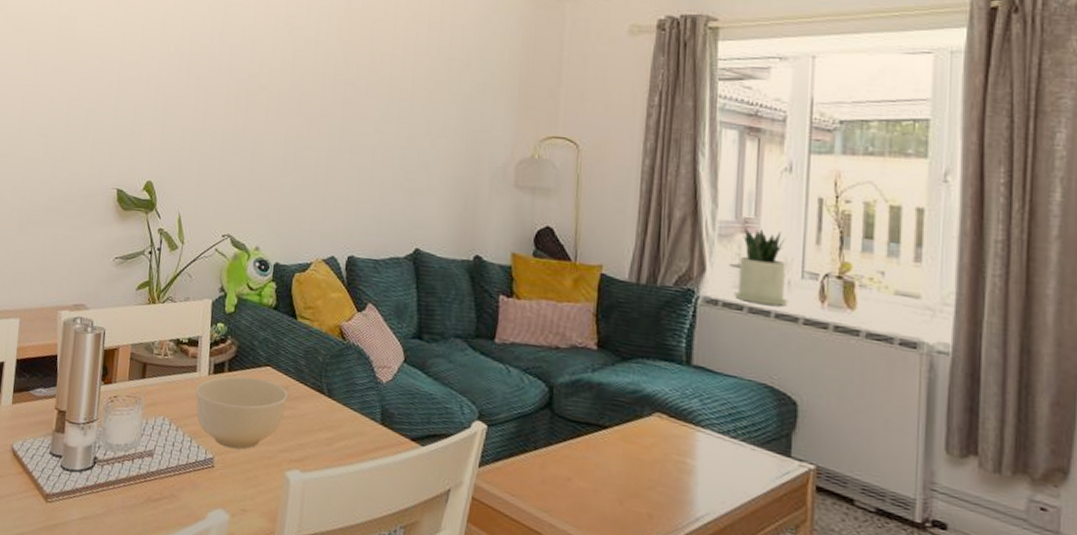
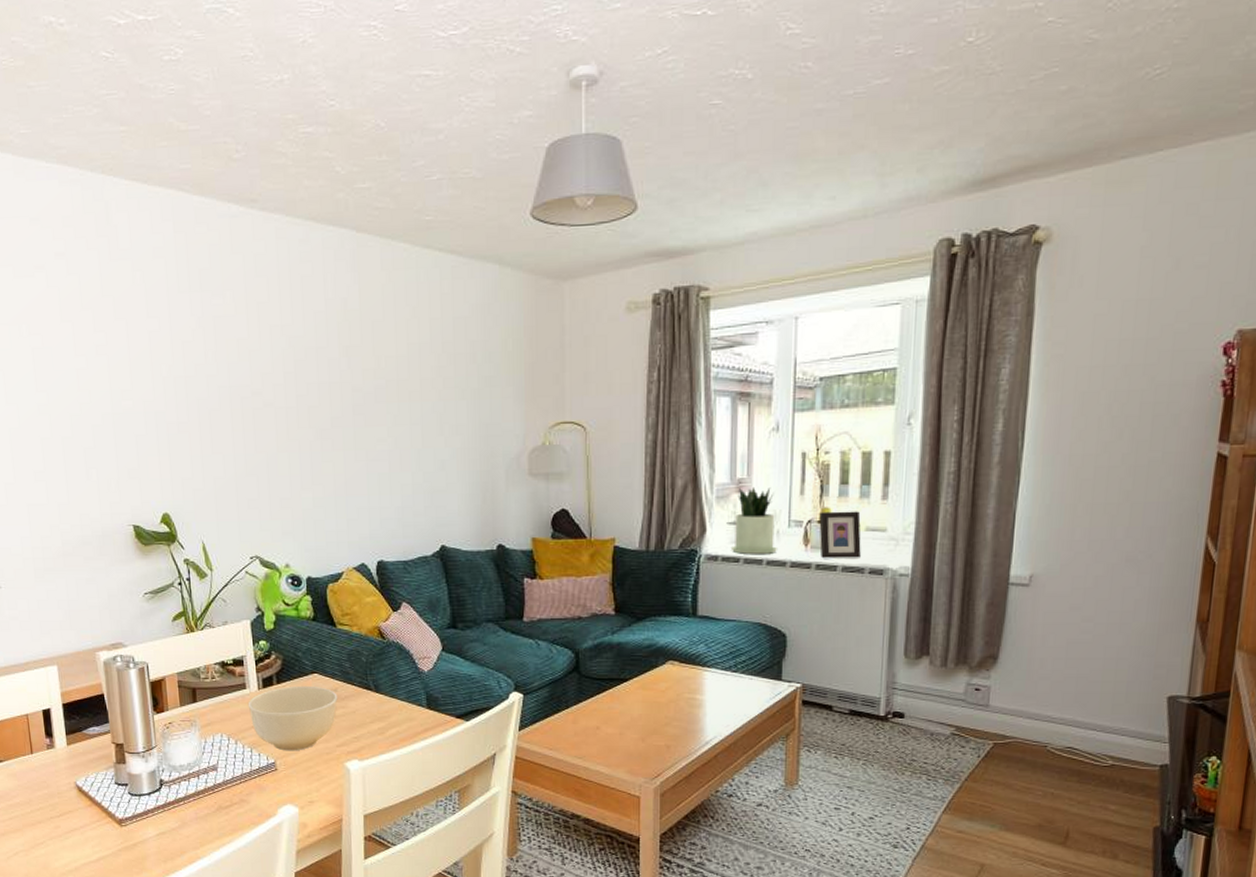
picture frame: none [838,266,890,325] -> present [819,511,861,559]

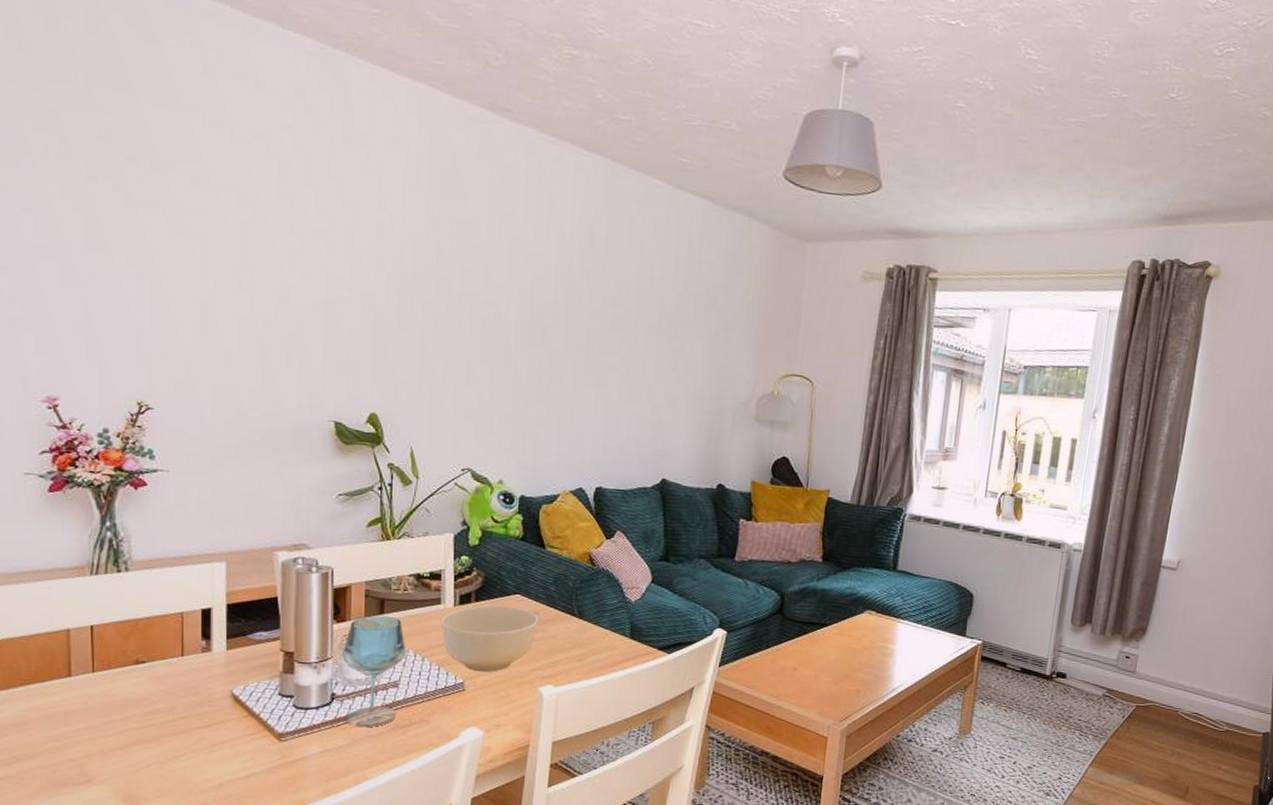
wine glass: none [164,705,221,810] -> present [342,616,406,728]
planter: present [730,486,778,555] -> none [932,456,976,520]
picture frame: present [819,511,861,559] -> none [1010,486,1047,531]

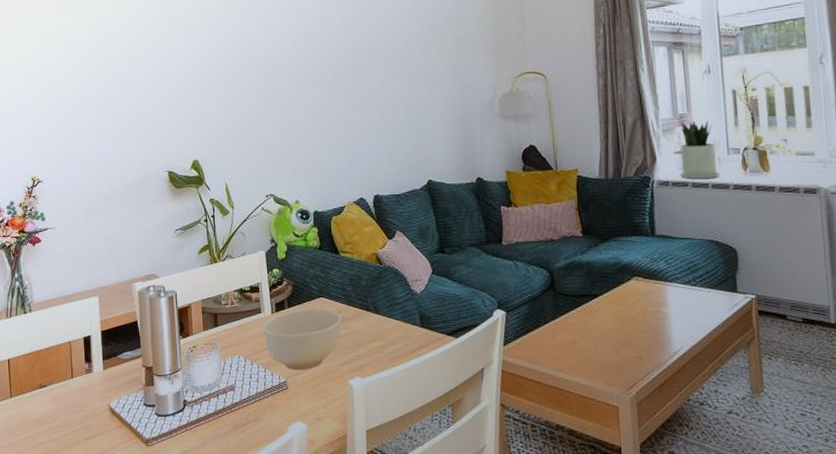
wine glass: present [342,616,406,728] -> none [189,329,238,429]
planter: none [932,456,976,520] -> present [679,120,721,180]

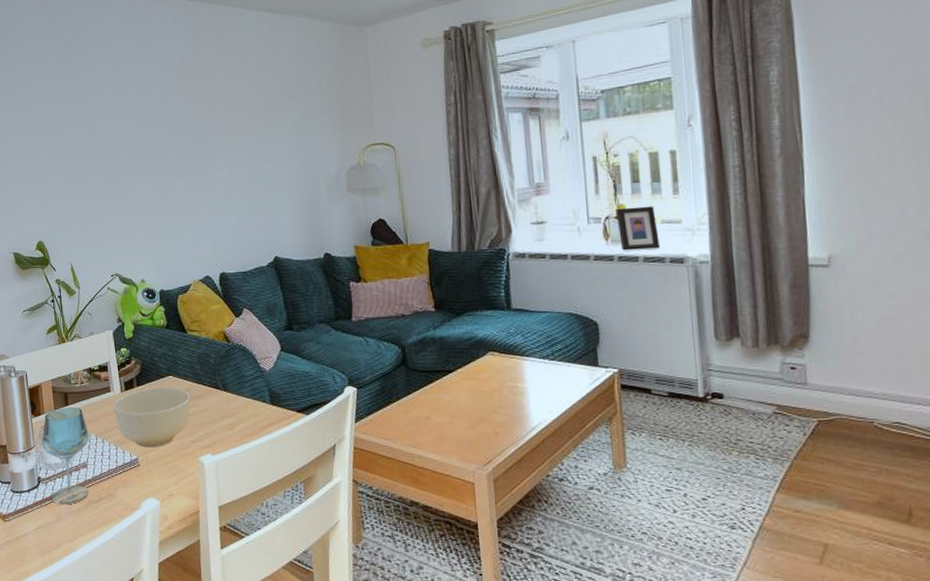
wine glass: none [189,329,238,429] -> present [41,407,90,505]
planter: present [679,120,721,180] -> none [536,189,581,251]
picture frame: none [753,138,795,181] -> present [615,206,660,251]

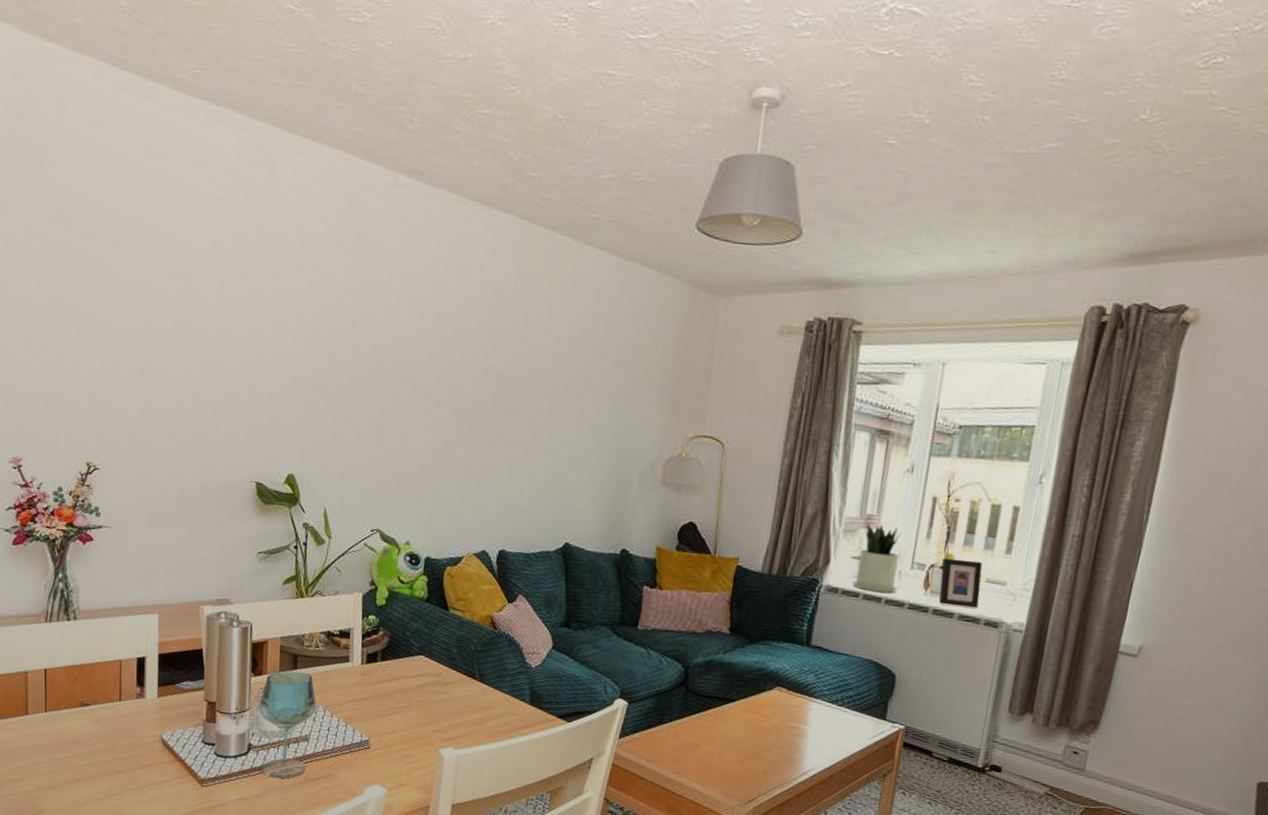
bowl: present [112,387,191,448] -> none [348,665,441,731]
planter: none [536,189,581,251] -> present [851,524,901,593]

